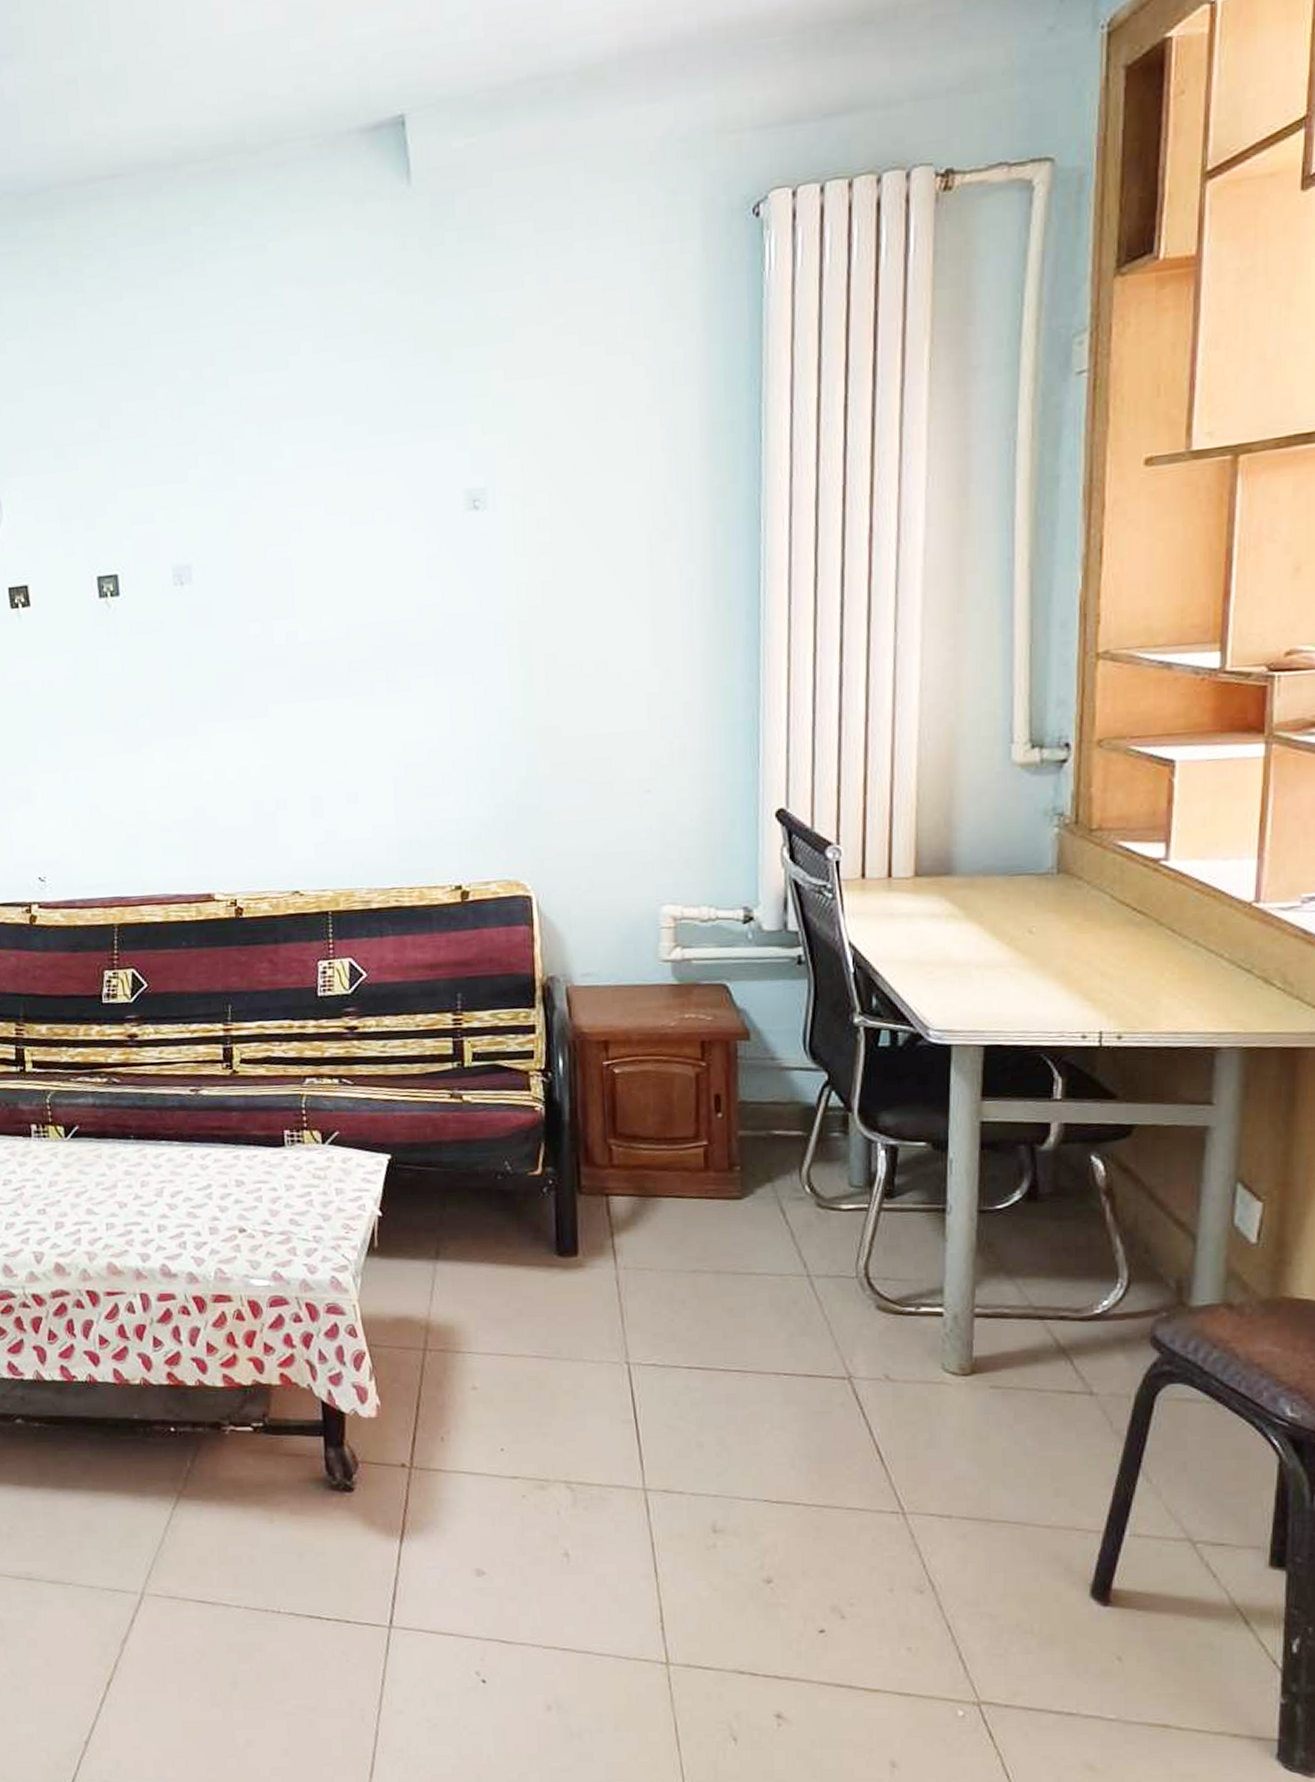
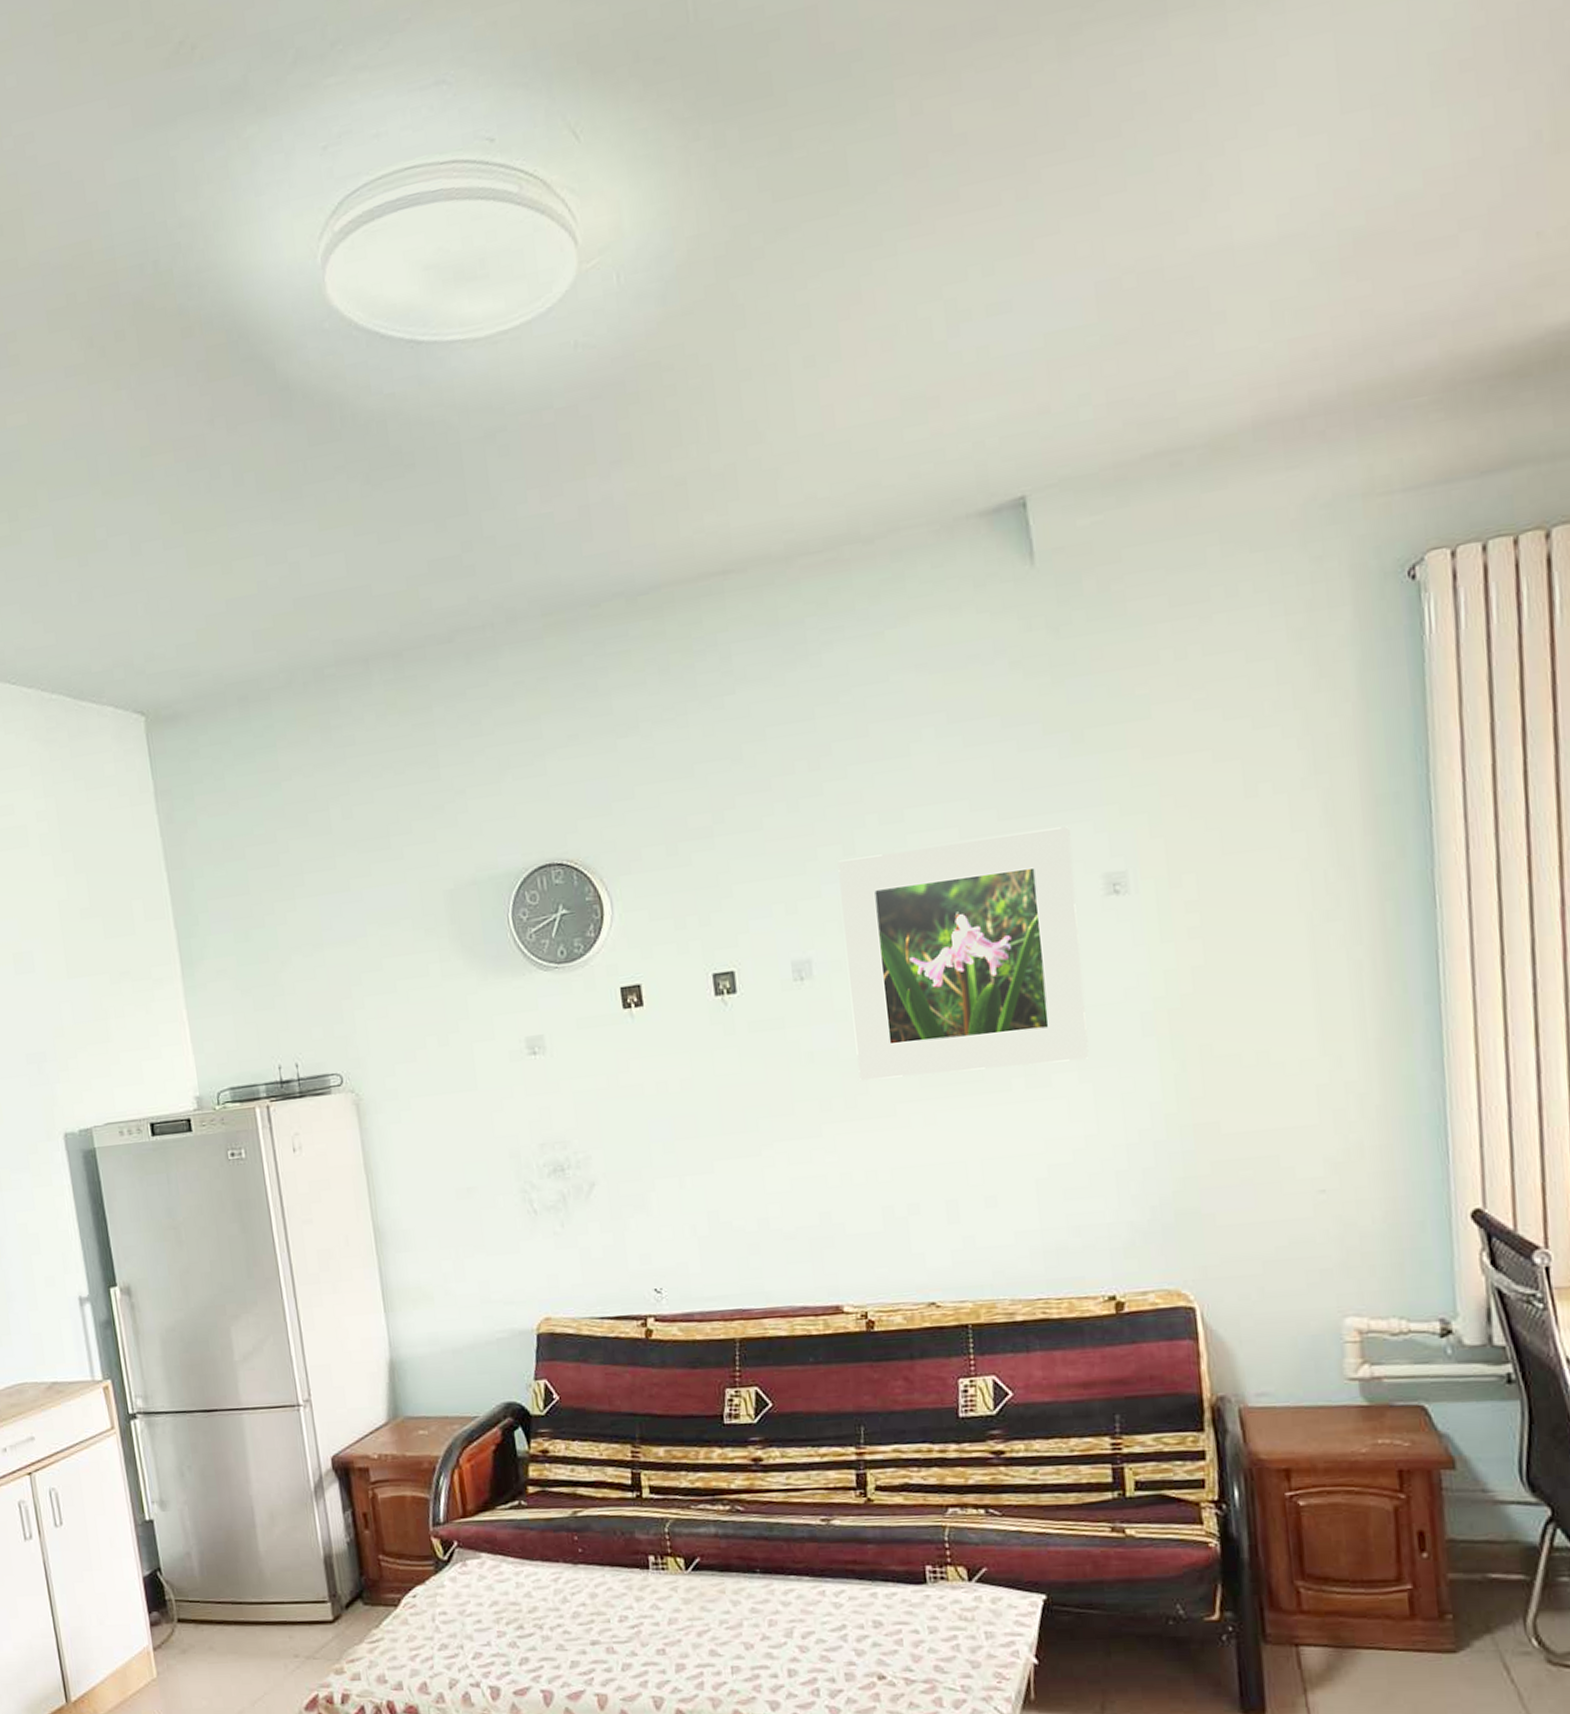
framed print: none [218,443,446,683] -> present [837,826,1090,1081]

